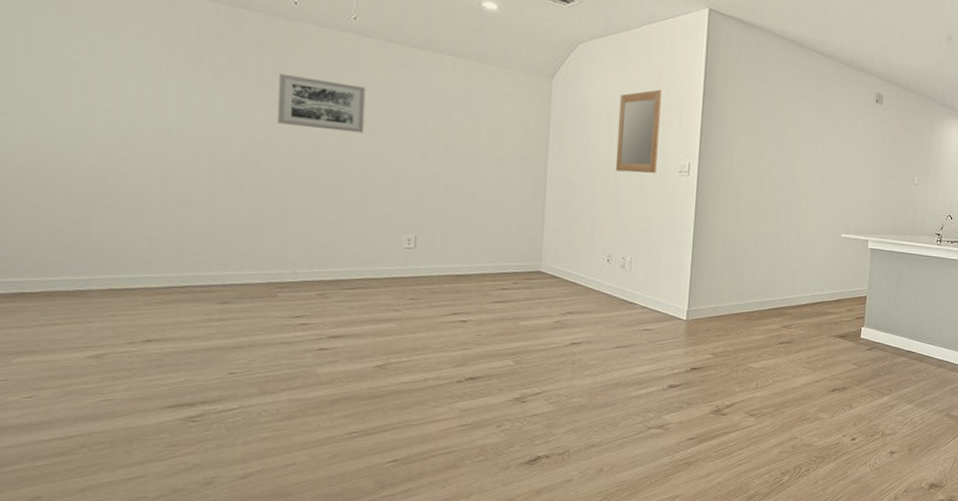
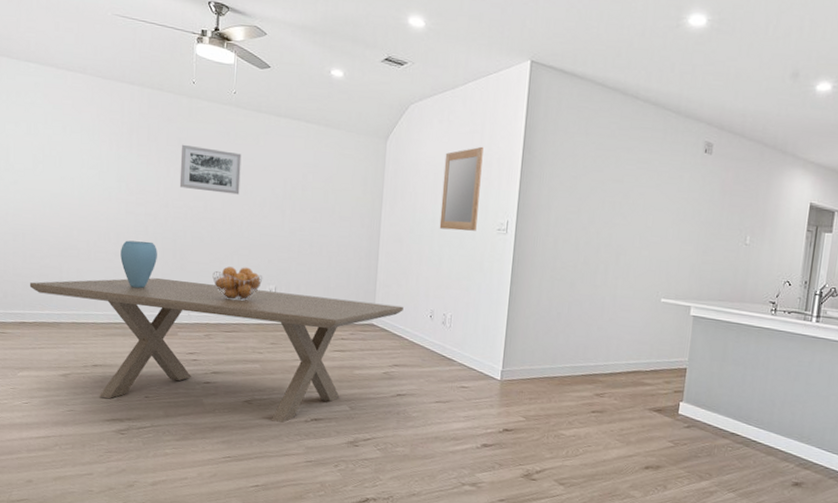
dining table: none [32,230,576,386] -> present [29,278,404,423]
vase: none [187,186,245,244] -> present [120,240,157,289]
fruit basket: none [327,214,399,254] -> present [212,266,263,301]

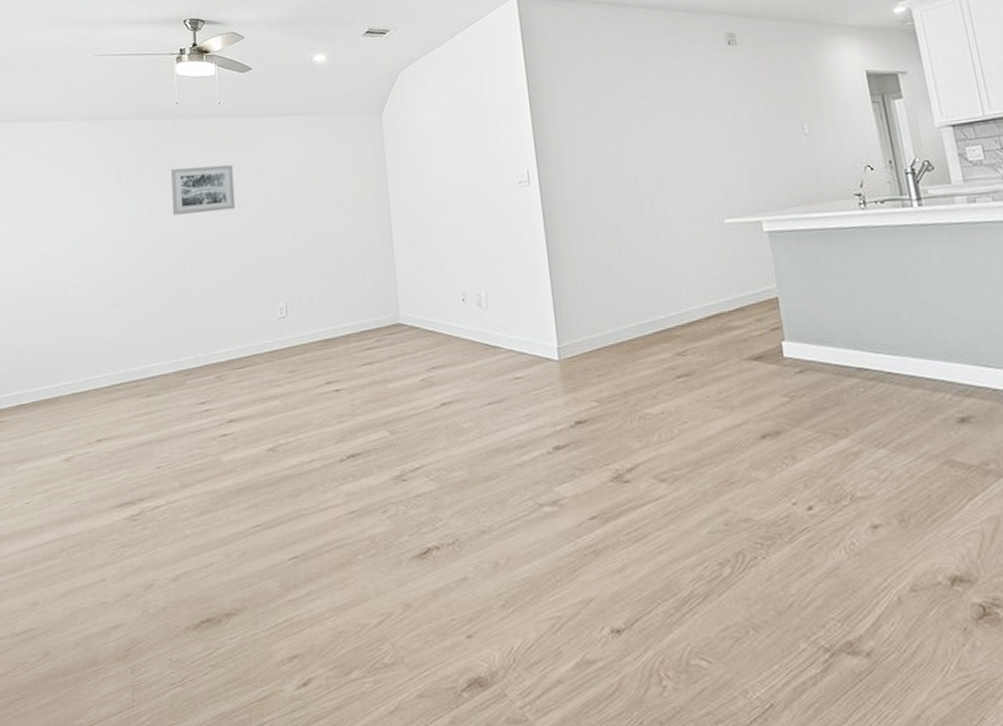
dining table: present [29,278,404,423] -> none [25,295,431,480]
vase: present [120,240,157,289] -> none [118,282,157,339]
fruit basket: present [212,266,263,301] -> none [217,288,272,331]
home mirror: present [439,146,484,231] -> none [446,96,495,197]

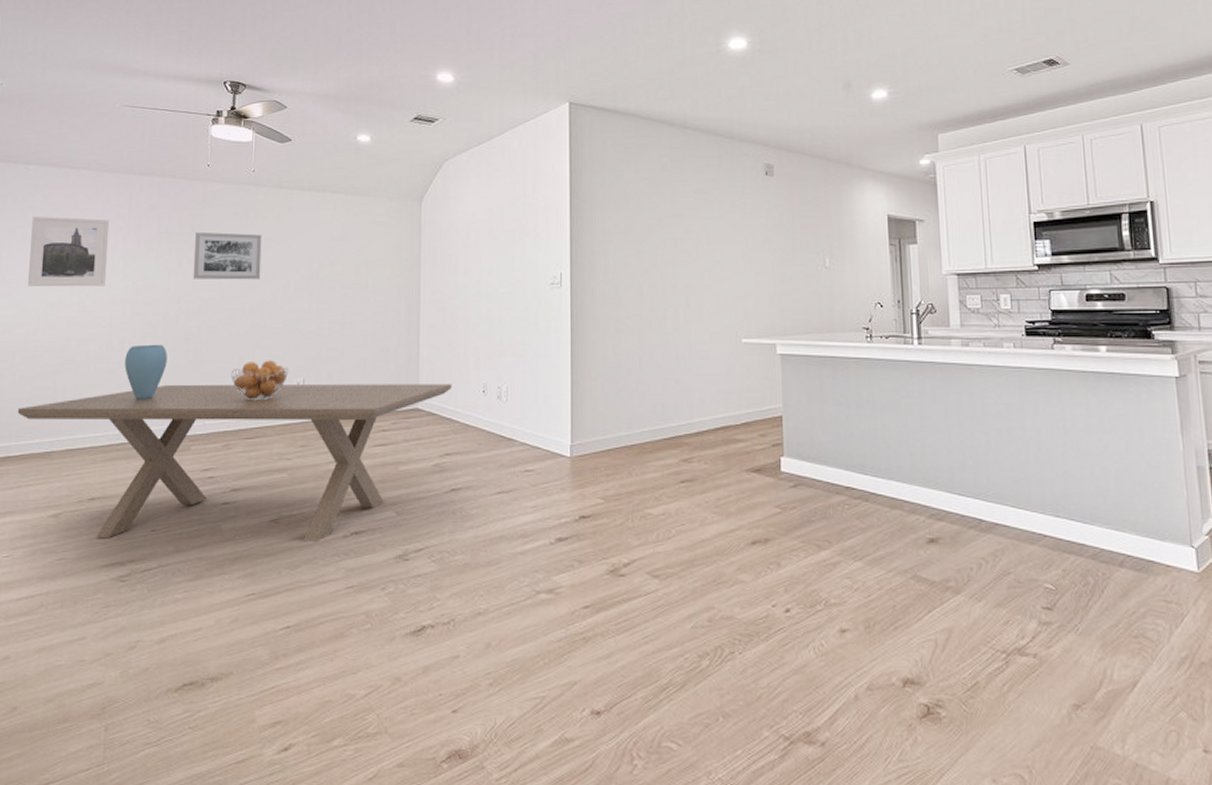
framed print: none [23,166,94,238] -> present [28,216,110,287]
dining table: none [25,295,431,480] -> present [17,383,452,542]
vase: none [118,282,157,339] -> present [124,344,167,400]
fruit basket: none [217,288,272,331] -> present [231,360,289,401]

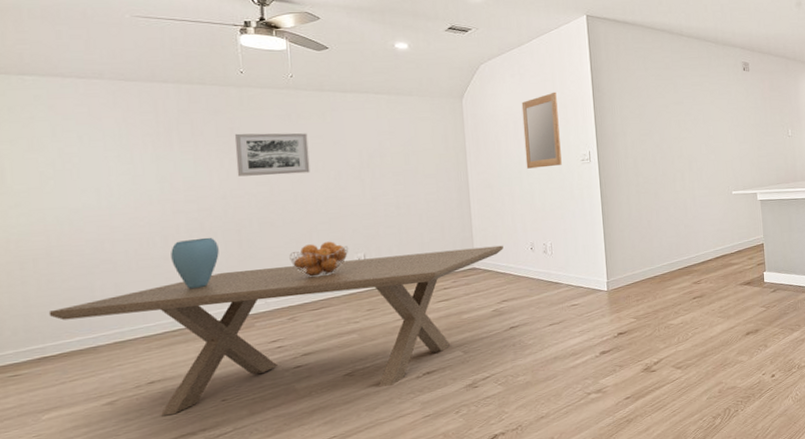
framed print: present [28,216,110,287] -> none [37,126,137,195]
home mirror: none [485,196,527,290] -> present [521,92,562,169]

